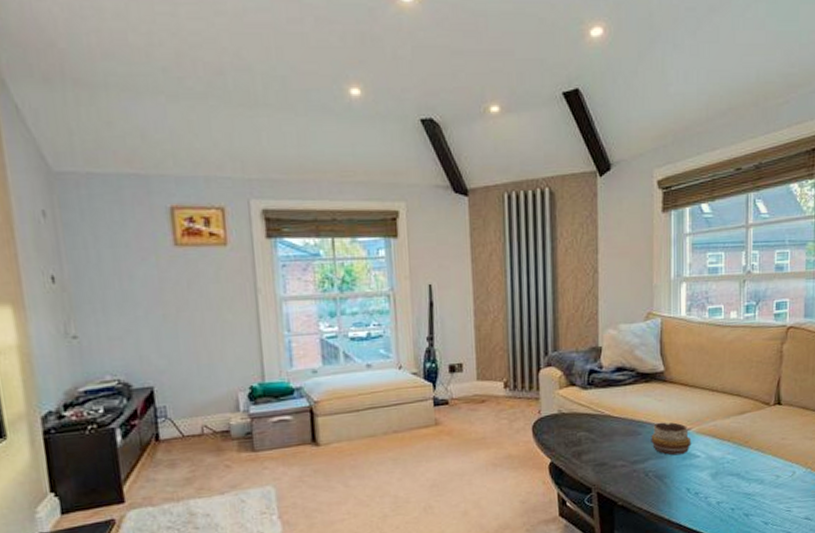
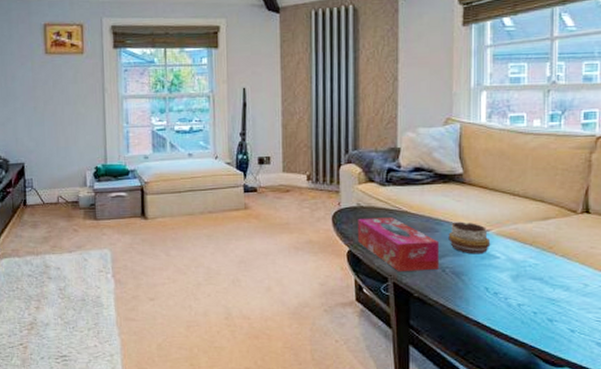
tissue box: none [560,422,642,481] -> present [358,217,439,272]

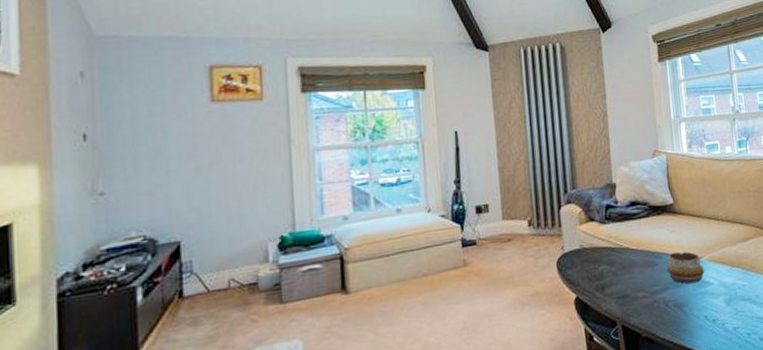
tissue box: present [358,217,439,272] -> none [582,256,662,314]

